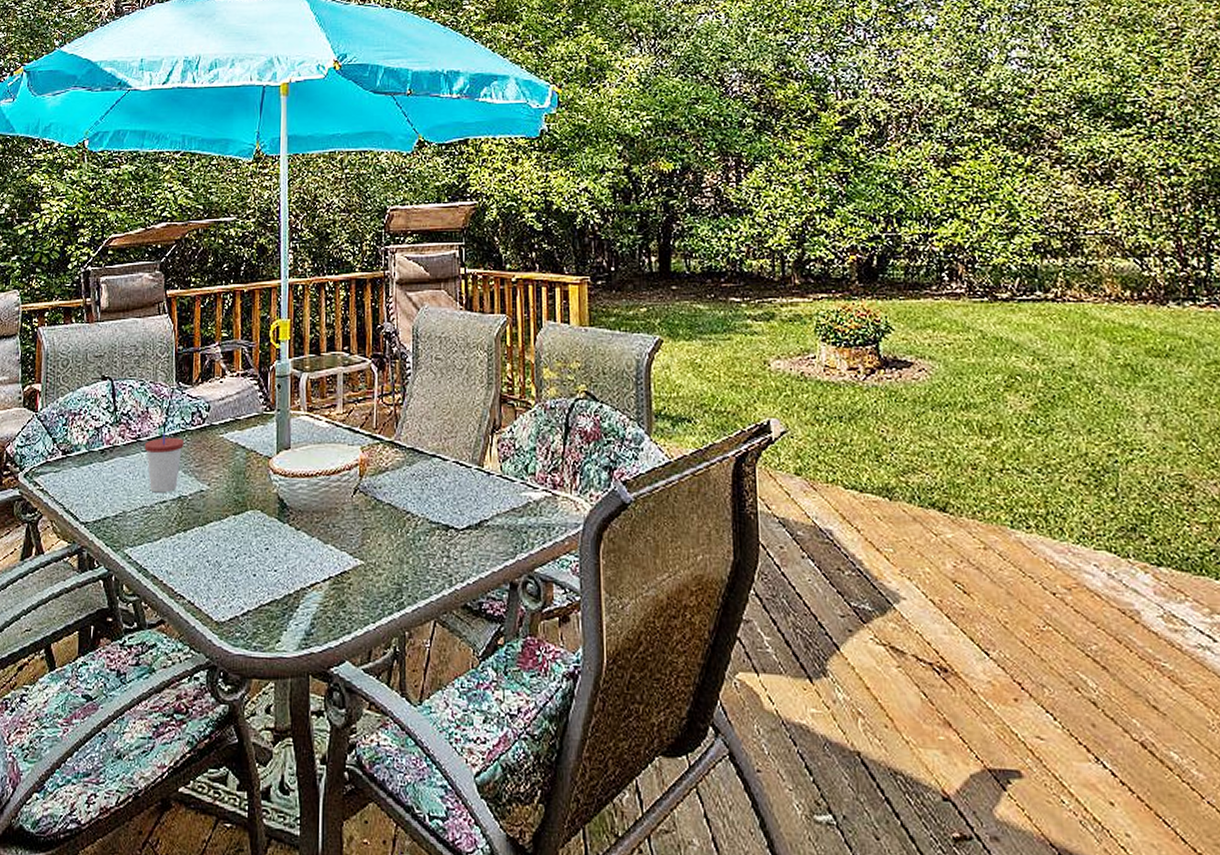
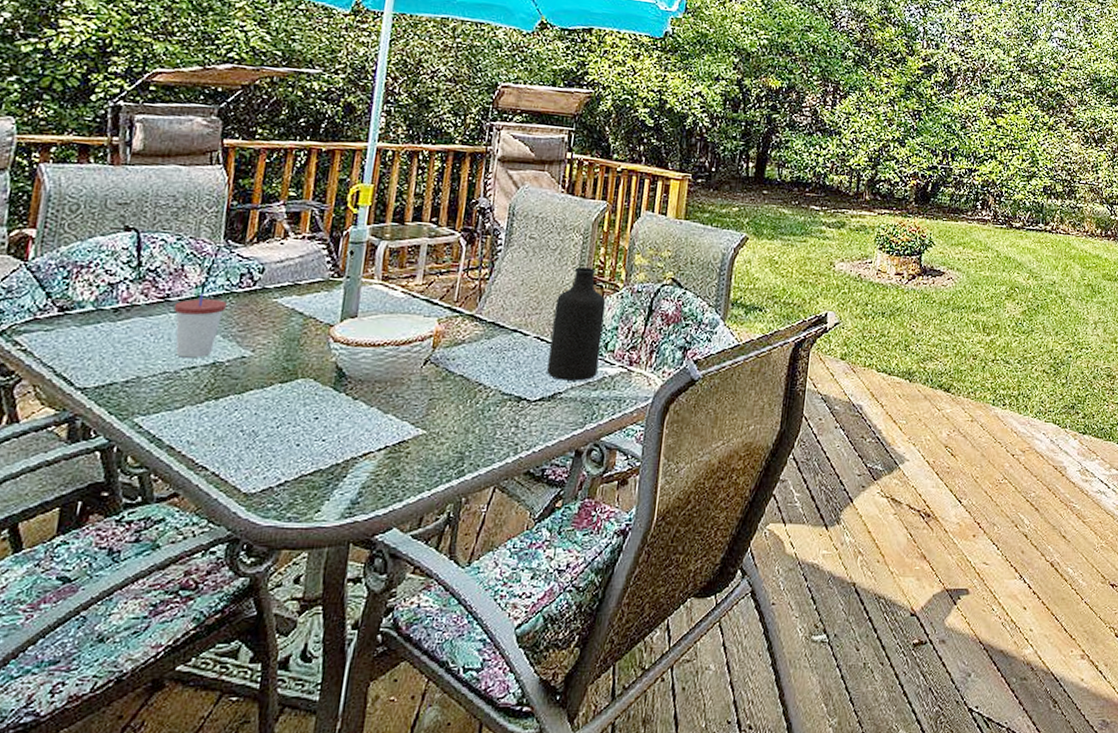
bottle: none [470,386,521,507] -> present [547,267,606,381]

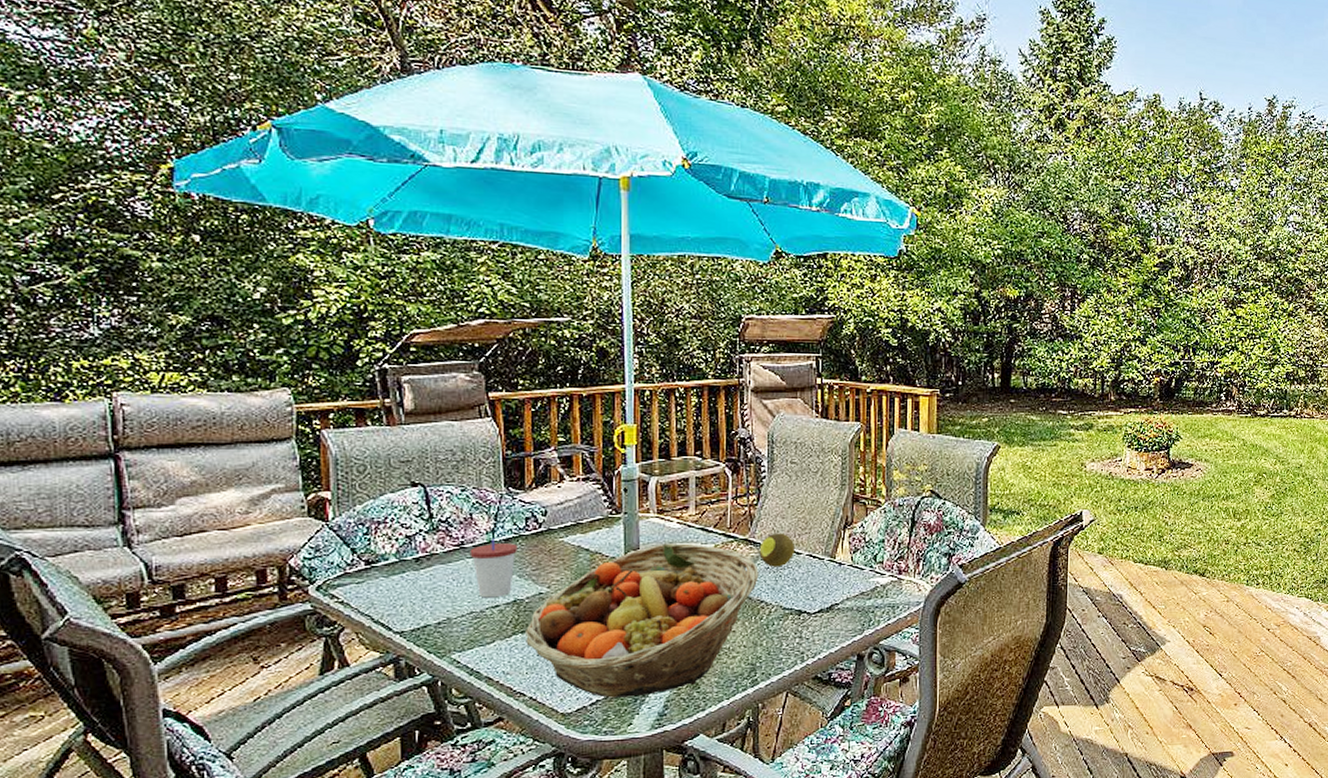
fruit basket: none [218,313,482,480] -> present [526,543,759,698]
fruit: none [484,310,524,348] -> present [759,533,796,567]
bottle: present [547,267,606,381] -> none [822,487,870,592]

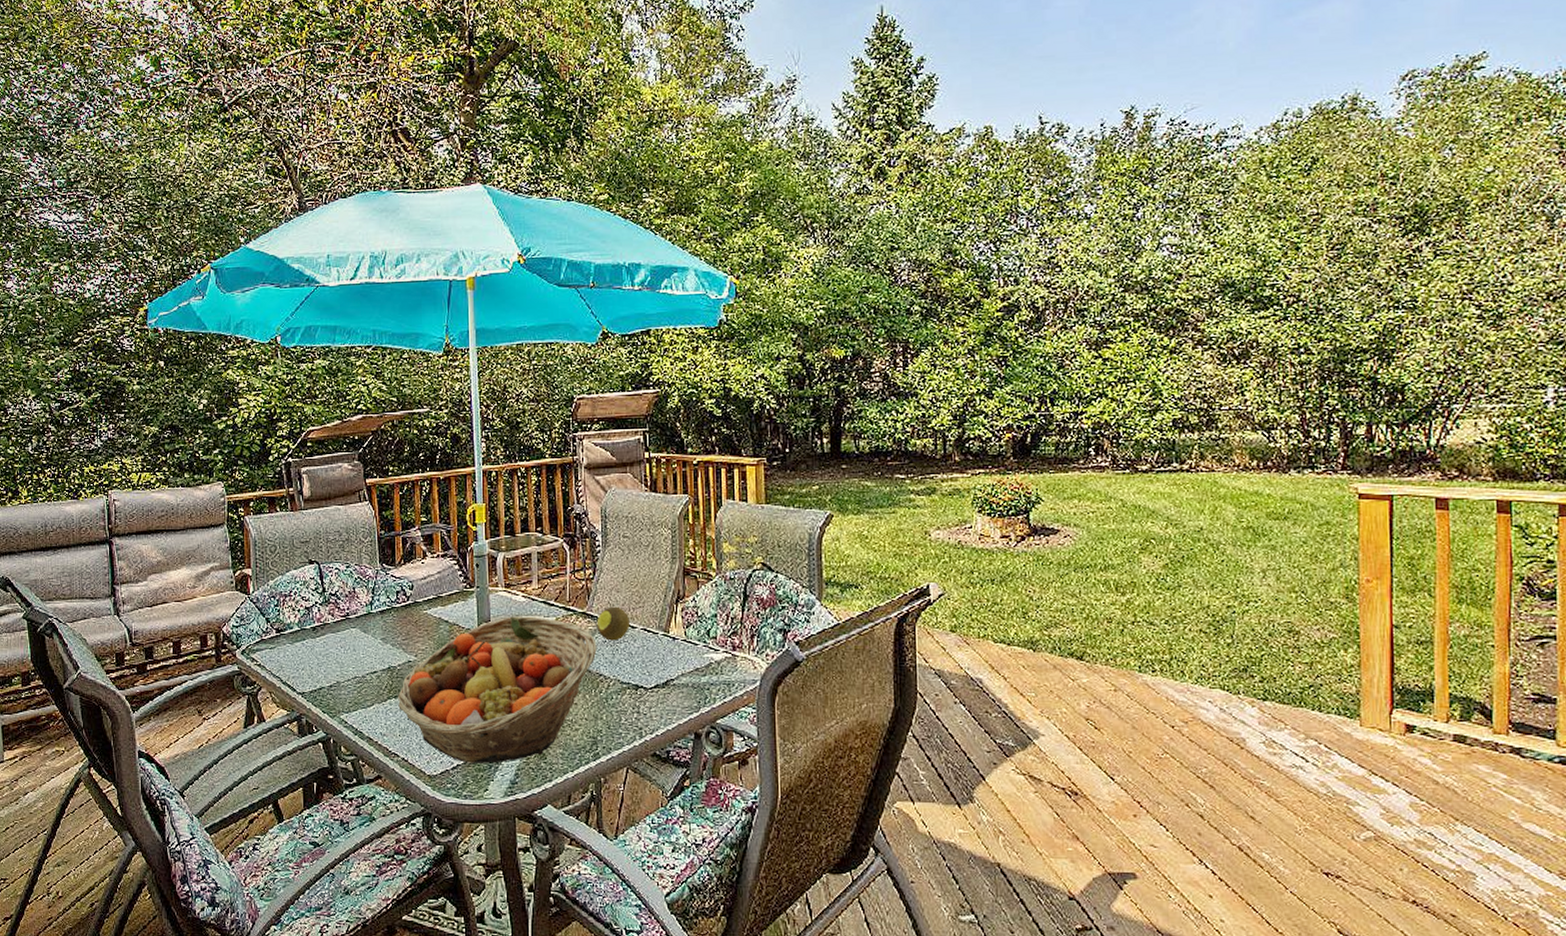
cup: present [469,538,517,598] -> none [353,610,390,665]

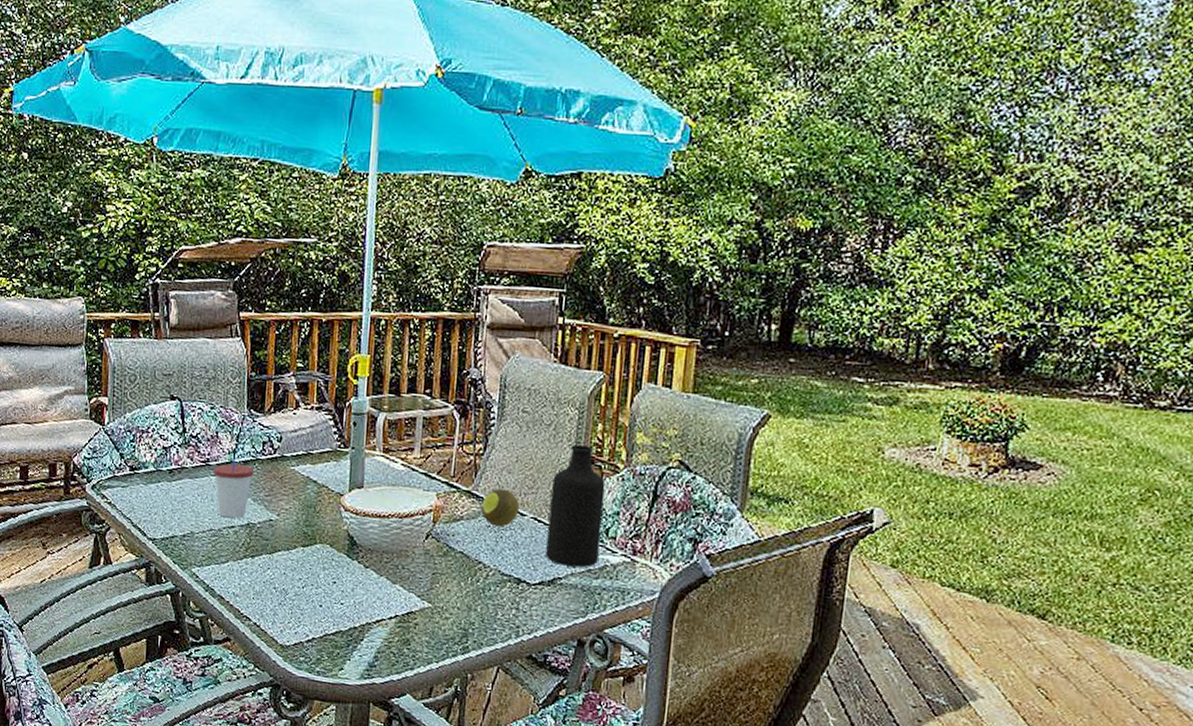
cup: none [353,610,390,665] -> present [213,458,254,519]
fruit basket: present [398,616,597,764] -> none [254,485,480,643]
bottle: none [656,560,704,668] -> present [546,445,606,568]

